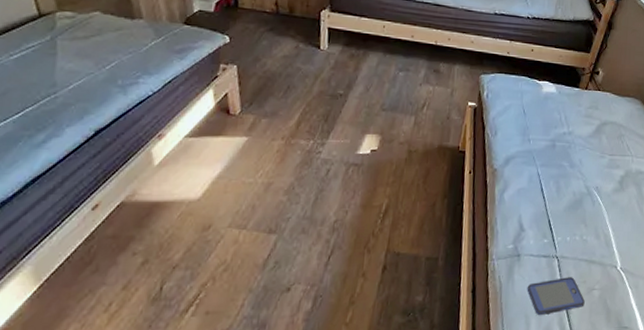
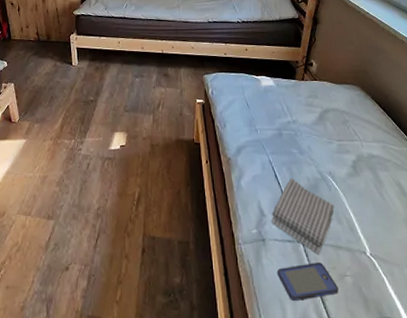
towel: none [529,193,595,269] -> present [271,179,335,255]

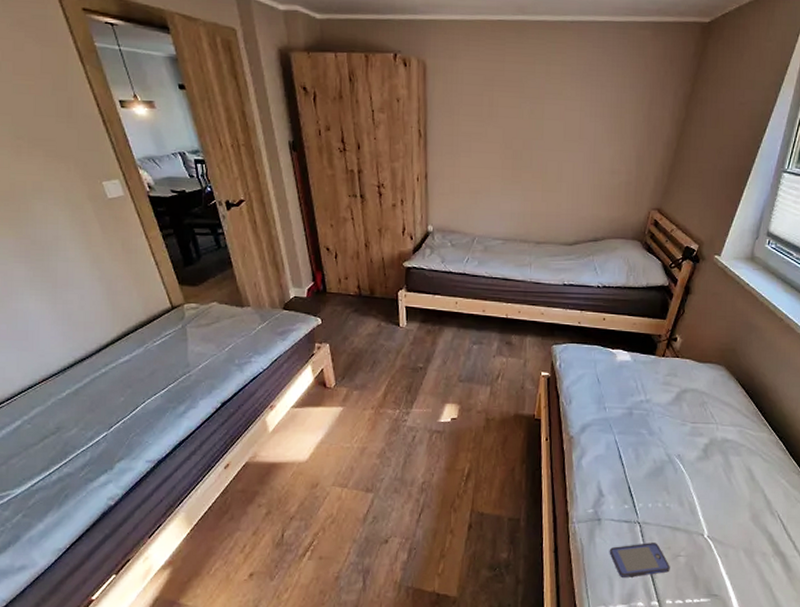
towel: present [271,179,335,255] -> none [609,460,678,535]

